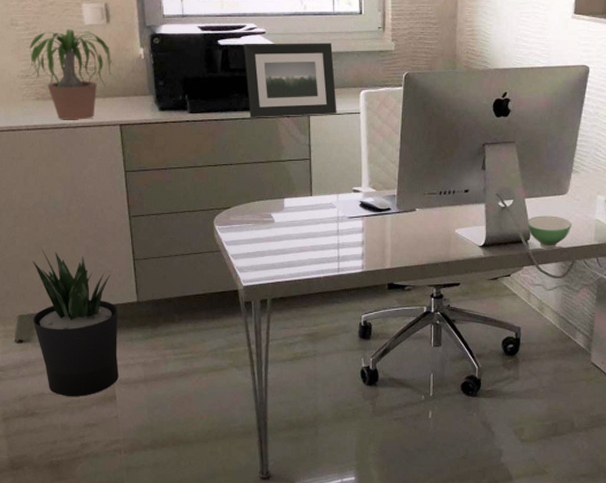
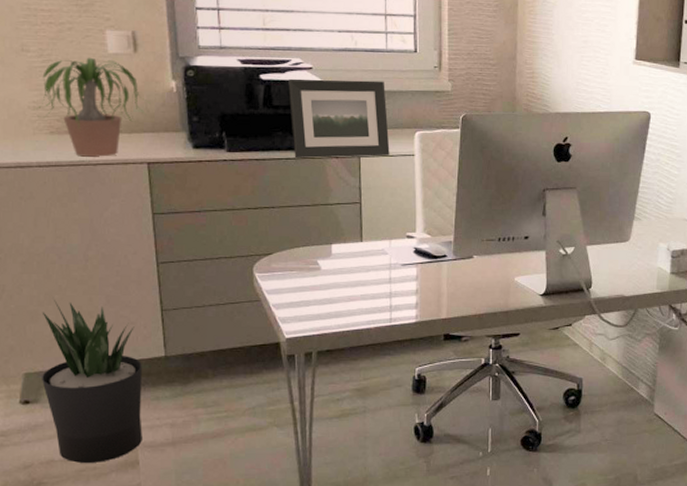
bowl: present [526,215,572,249] -> none [588,263,634,297]

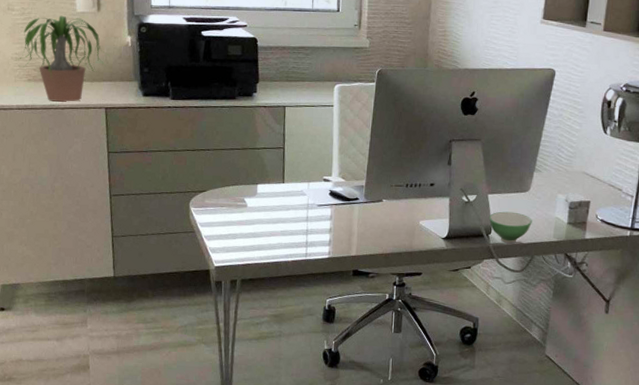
planter: present [42,298,142,463] -> none [15,222,95,364]
picture frame: present [288,79,390,159] -> none [225,36,312,107]
bowl: none [588,263,634,297] -> present [488,211,532,244]

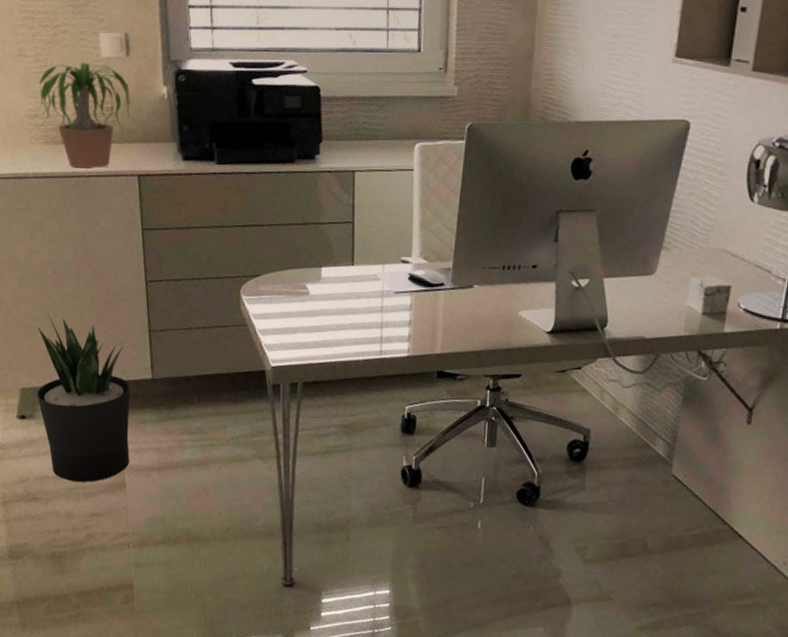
planter: none [15,222,95,364] -> present [37,313,130,482]
bowl: present [488,211,532,244] -> none [604,299,658,339]

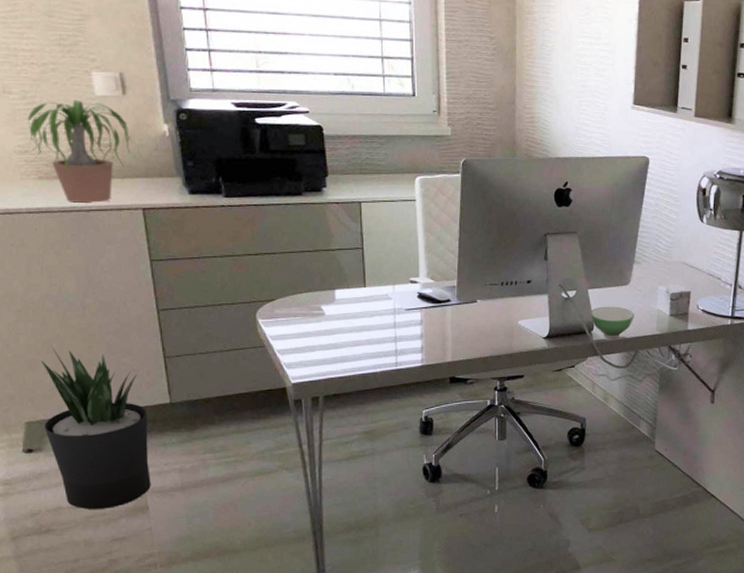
bowl: none [604,299,658,339] -> present [590,306,634,339]

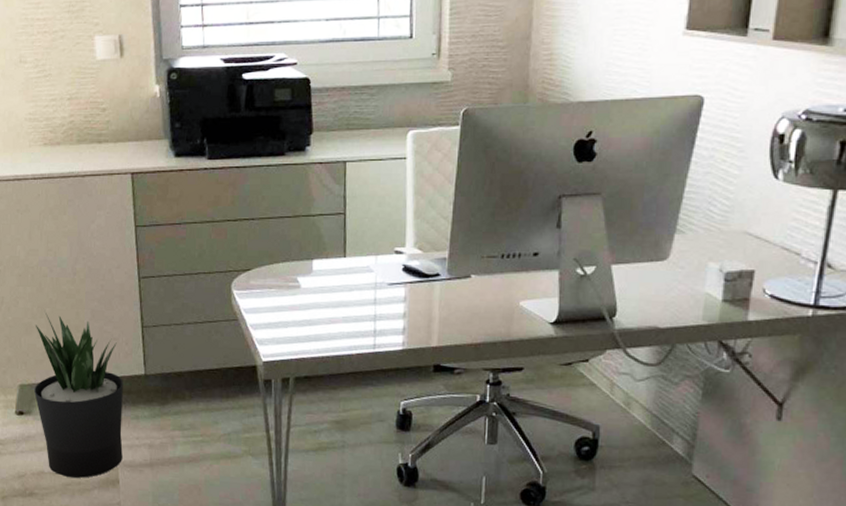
potted plant: present [20,99,143,203] -> none [30,65,135,168]
bowl: present [590,306,634,339] -> none [612,286,673,329]

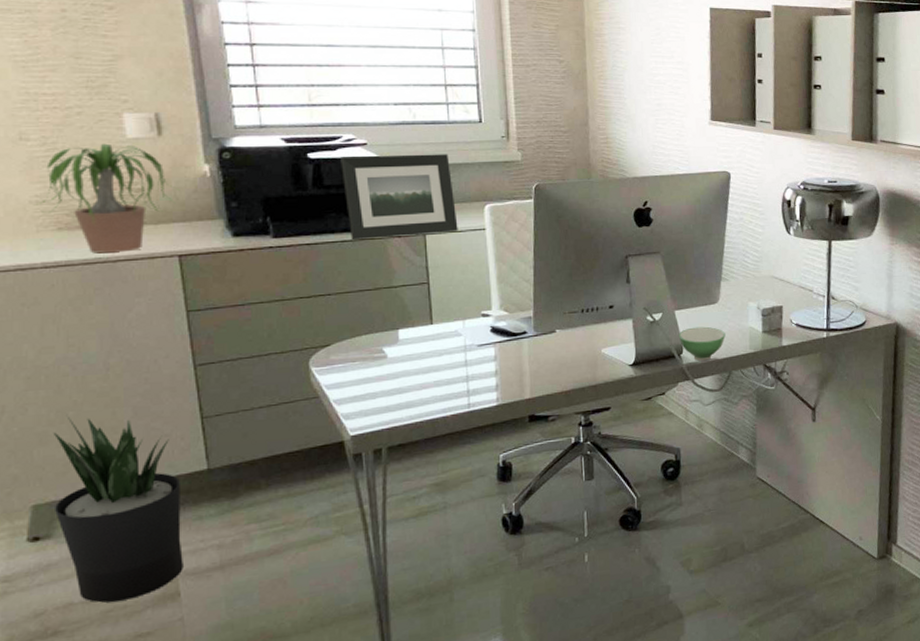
potted plant: none [30,65,135,168] -> present [36,143,180,254]
picture frame: none [271,74,379,165] -> present [340,154,458,241]
bowl: none [612,286,673,329] -> present [678,326,726,362]

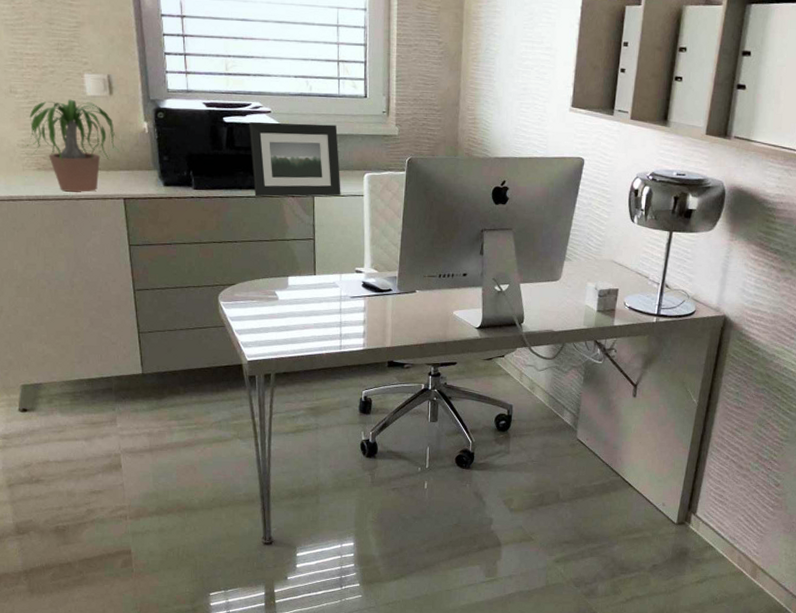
planter: present [53,415,183,603] -> none [35,319,124,464]
bowl: present [678,326,726,362] -> none [521,300,563,332]

